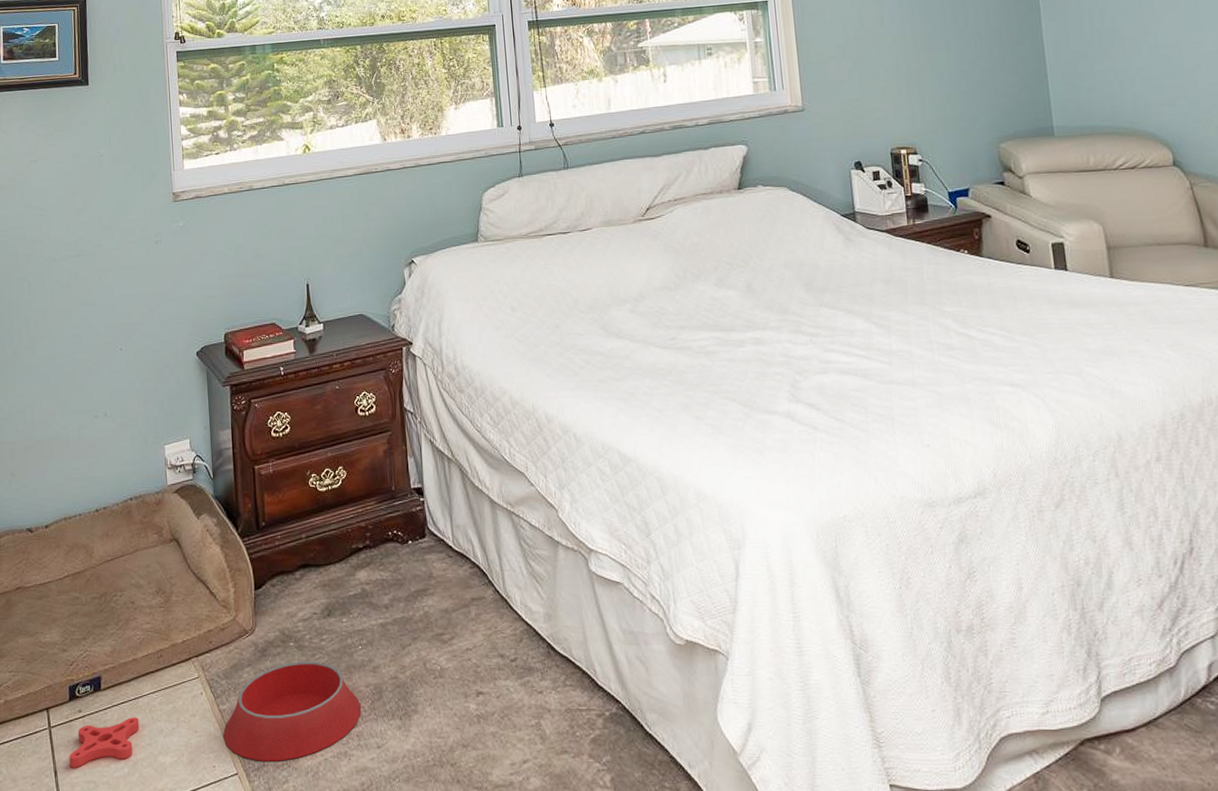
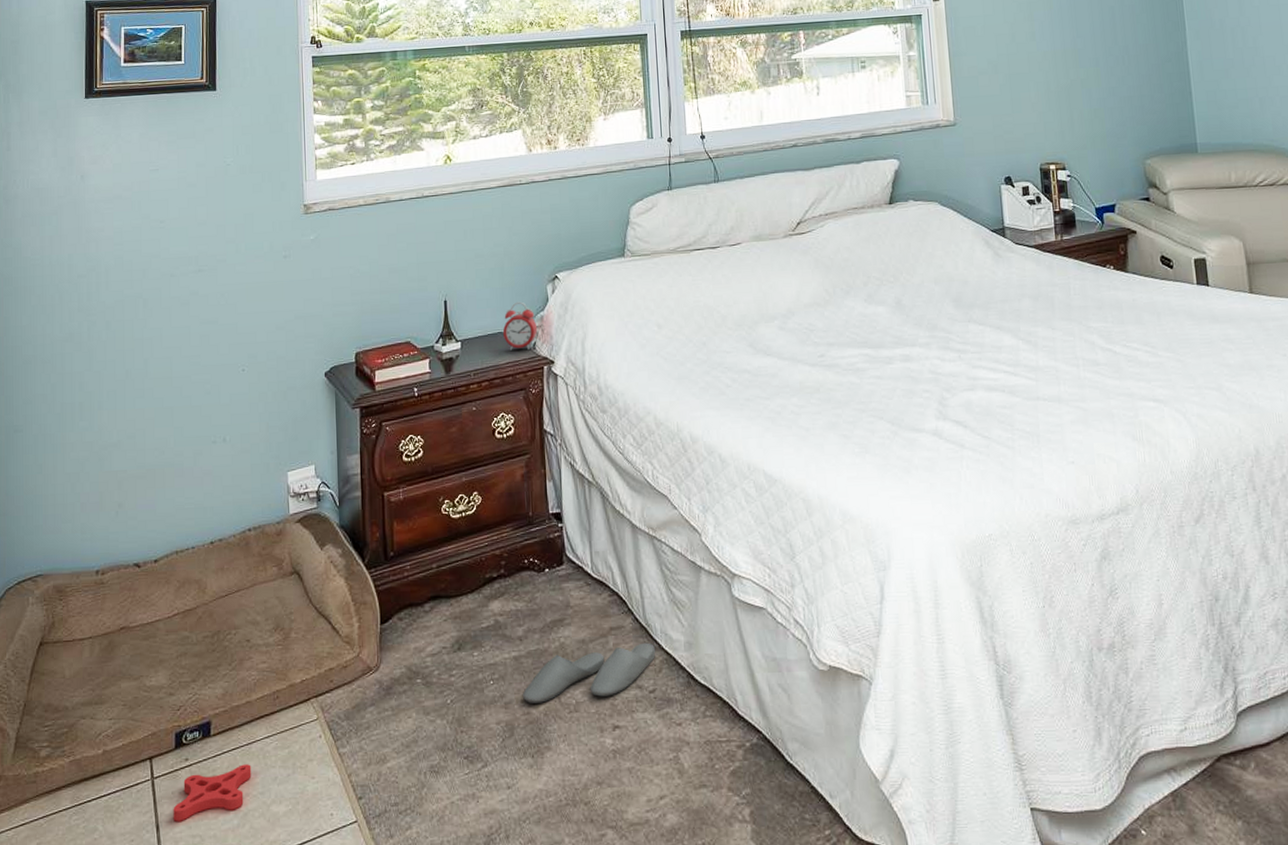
pet bowl: present [223,661,362,761] -> none [343,698,492,807]
alarm clock: none [362,285,396,332] -> present [502,301,538,350]
slippers: none [389,613,517,668] -> present [522,642,656,703]

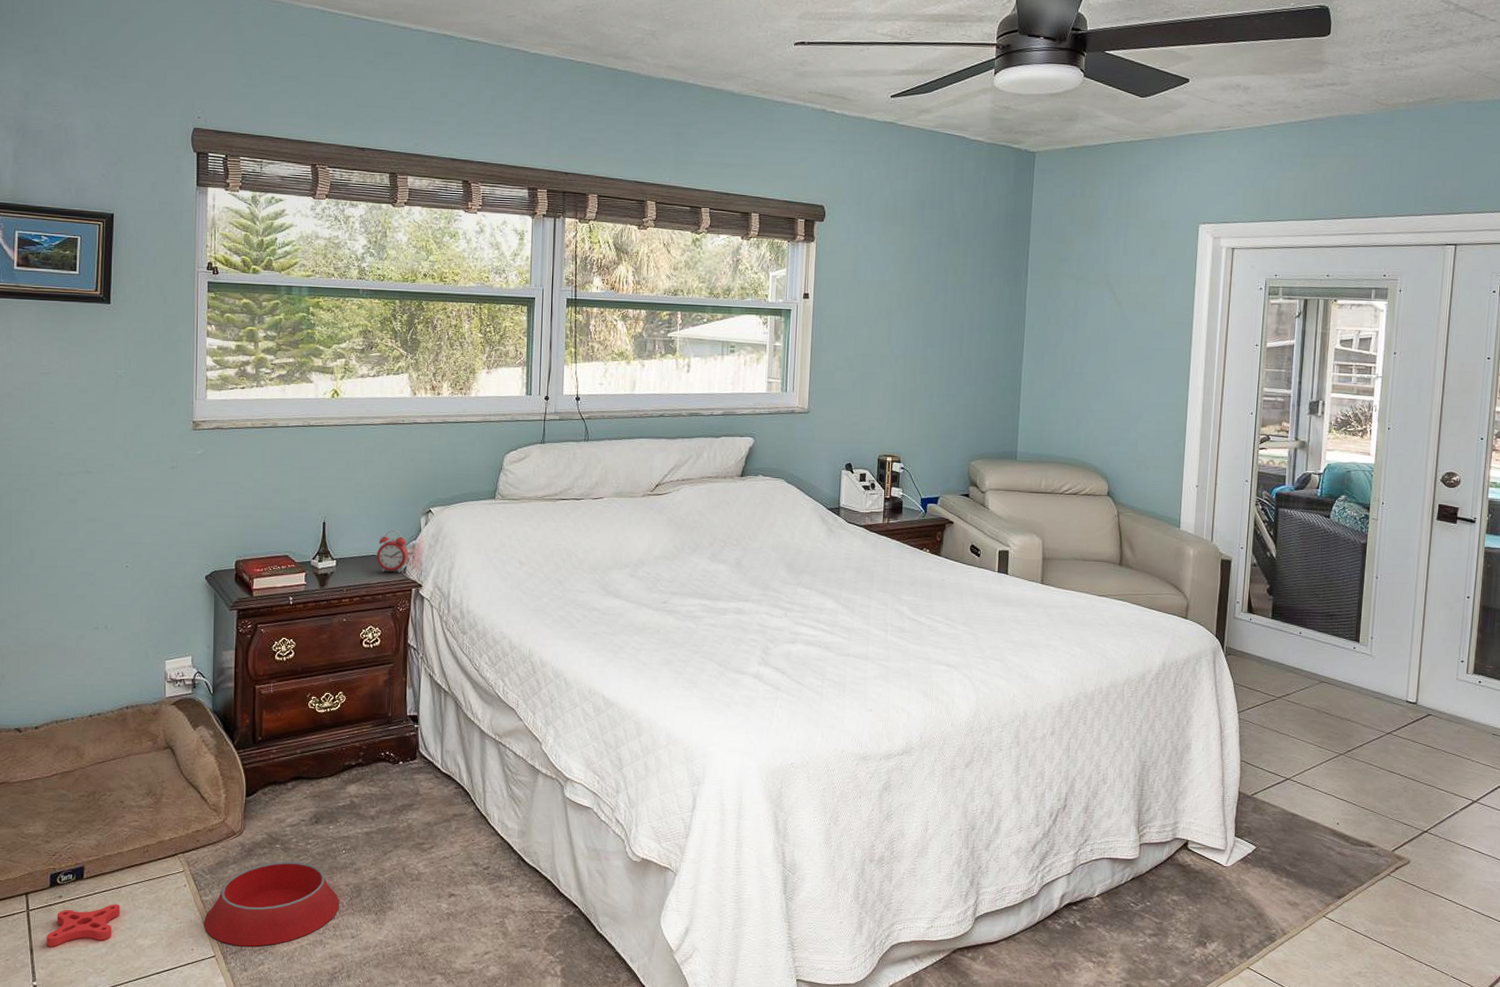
pet bowl: none [343,698,492,807] -> present [204,861,340,947]
slippers: present [522,642,656,703] -> none [370,828,493,871]

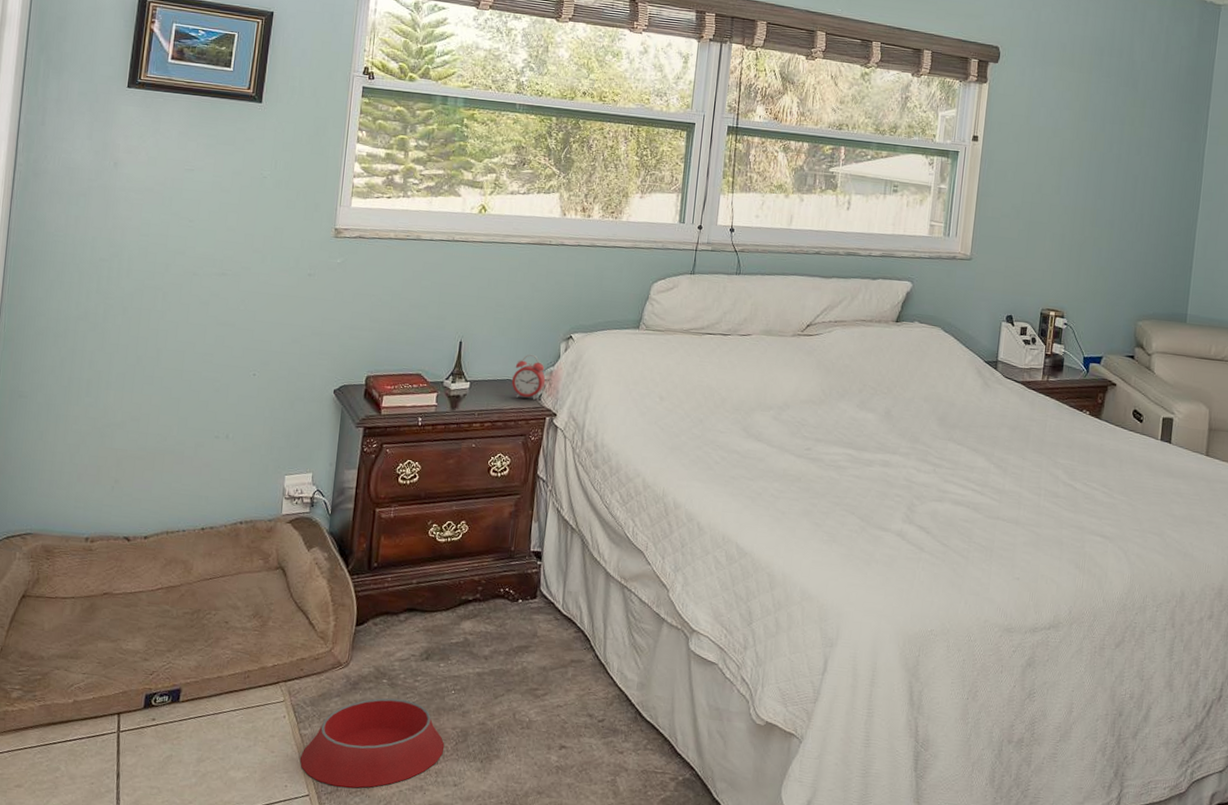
dog toy: present [46,904,120,947] -> none [134,731,215,773]

